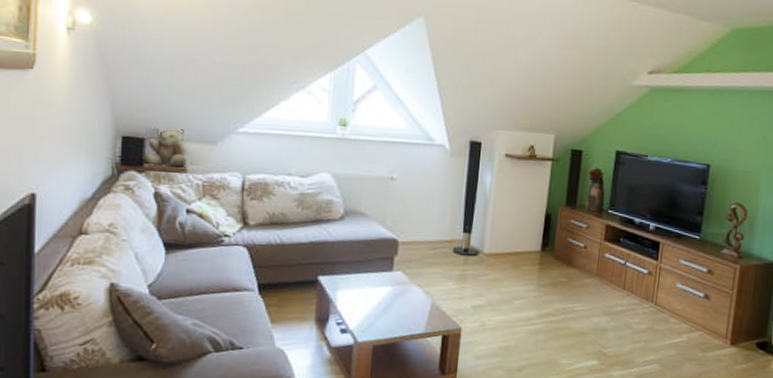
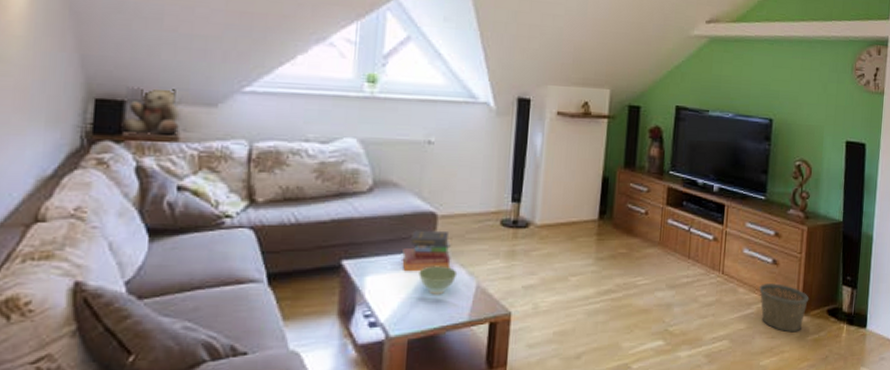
books: none [368,253,410,288] -> present [402,230,451,270]
bowl: none [382,284,416,310] -> present [418,266,458,295]
basket: none [690,315,739,361] -> present [759,283,809,333]

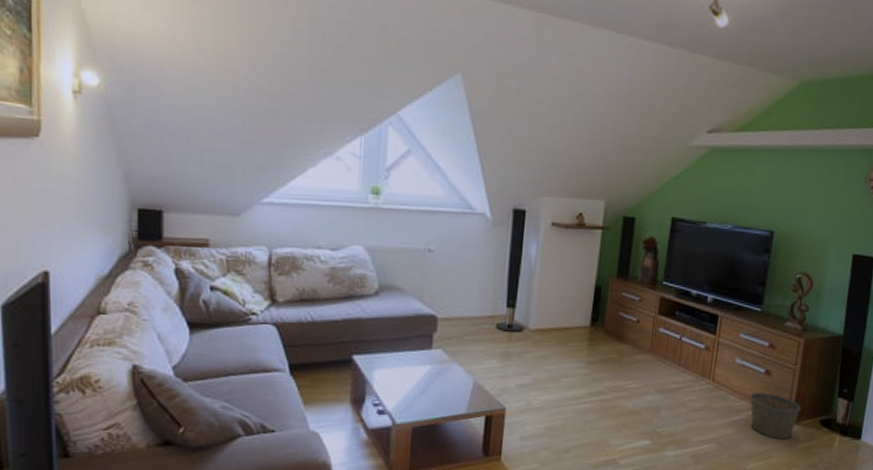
teddy bear: present [121,88,180,134] -> none [161,199,209,240]
books: present [402,230,451,270] -> none [406,330,451,367]
bowl: present [418,266,458,295] -> none [421,363,457,389]

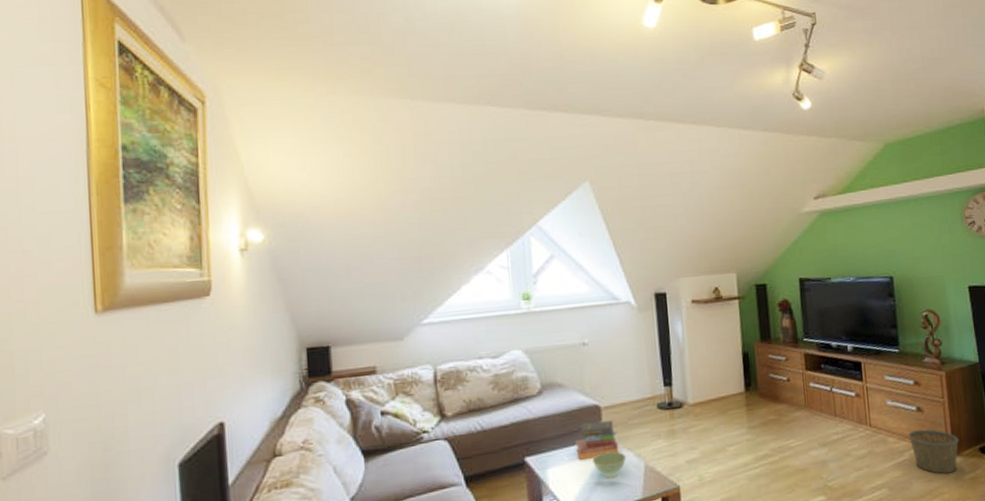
books: none [406,330,451,367] -> present [575,420,619,460]
bowl: none [421,363,457,389] -> present [592,451,627,479]

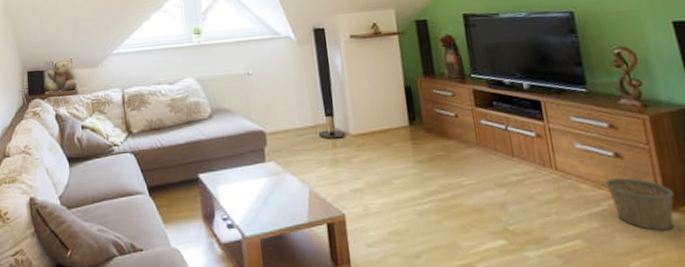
teddy bear: none [329,331,376,373] -> present [44,59,77,92]
books: present [575,420,619,460] -> none [243,145,284,180]
bowl: present [592,451,627,479] -> none [259,175,291,200]

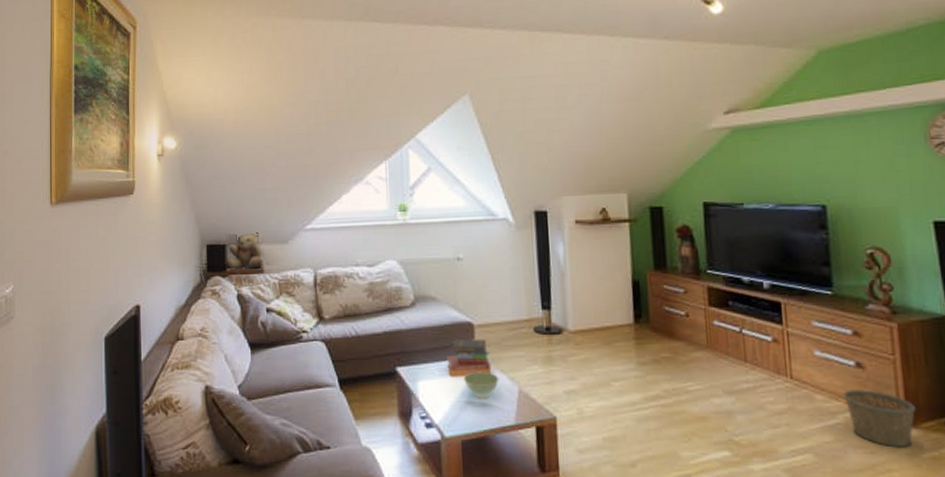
books: none [243,145,284,180] -> present [447,338,492,376]
bowl: none [259,175,291,200] -> present [463,371,500,399]

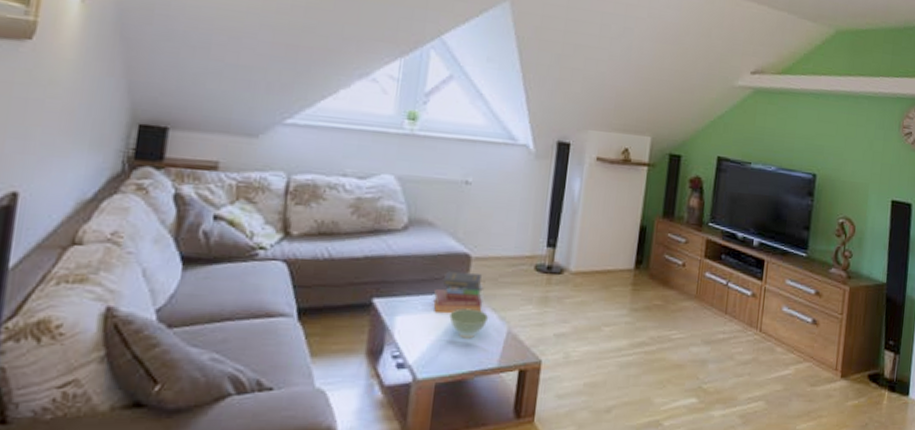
teddy bear: present [225,232,263,269] -> none [162,116,221,163]
basket: present [843,390,917,448] -> none [798,344,850,397]

